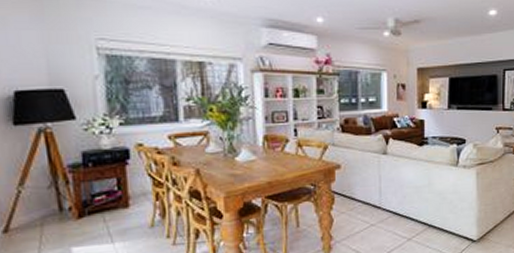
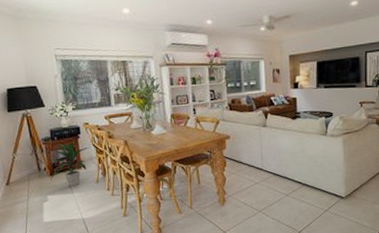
indoor plant: none [77,168,144,233] -> present [50,141,90,187]

